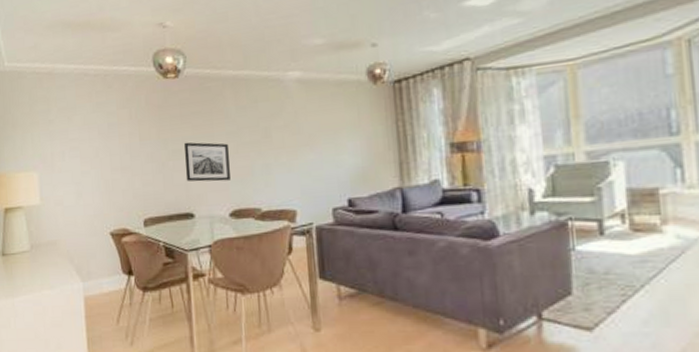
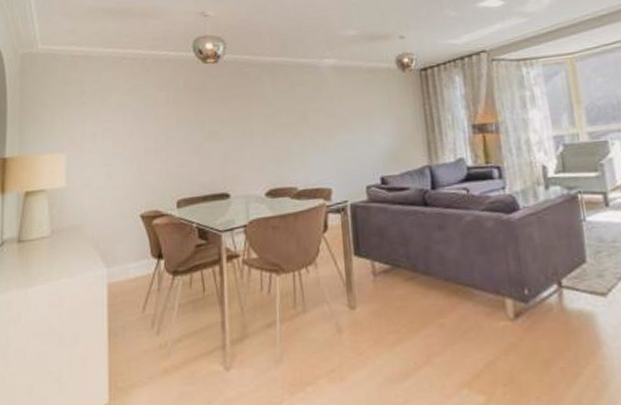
wall art: present [184,142,230,182] -> none [221,123,267,162]

